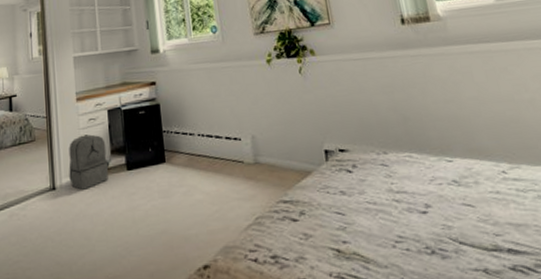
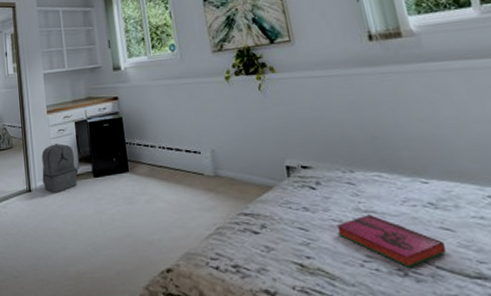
hardback book: none [370,195,468,245] -> present [335,214,447,267]

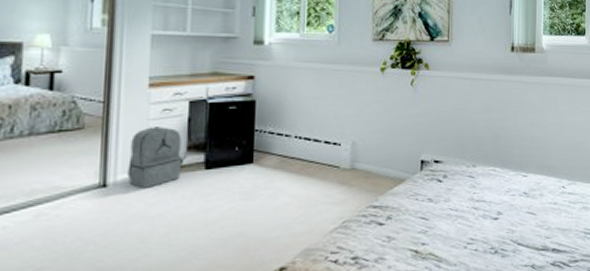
hardback book: present [335,214,447,267] -> none [451,203,528,246]

